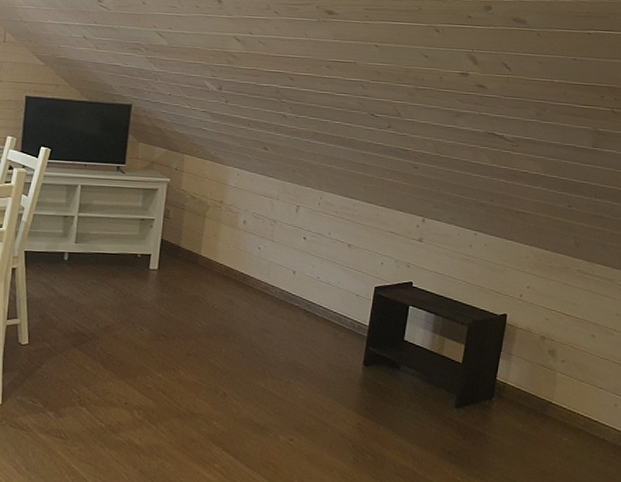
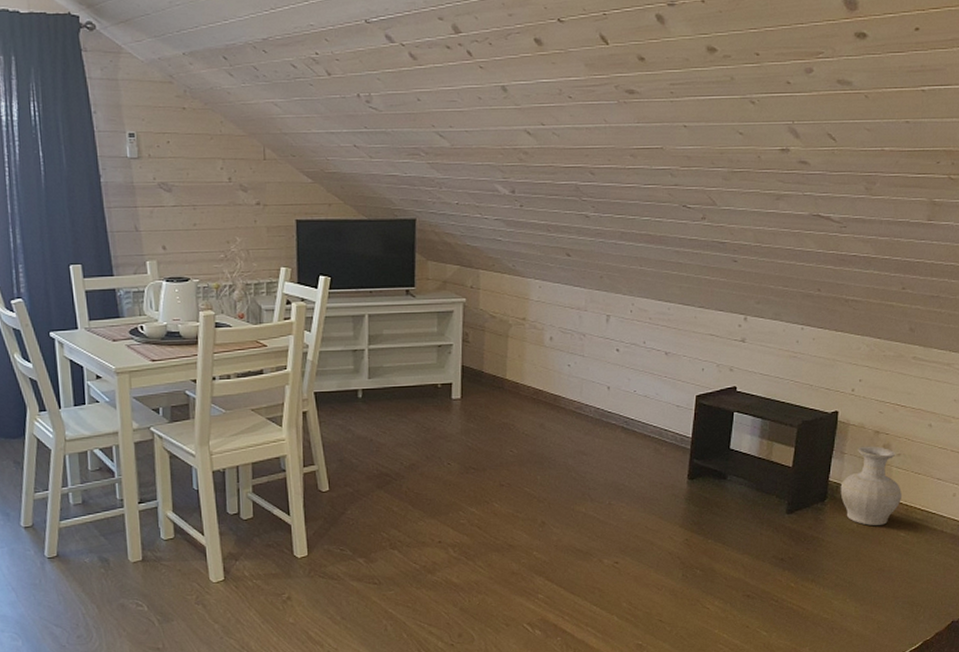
vase: none [507,349,565,428] -> present [840,446,902,525]

